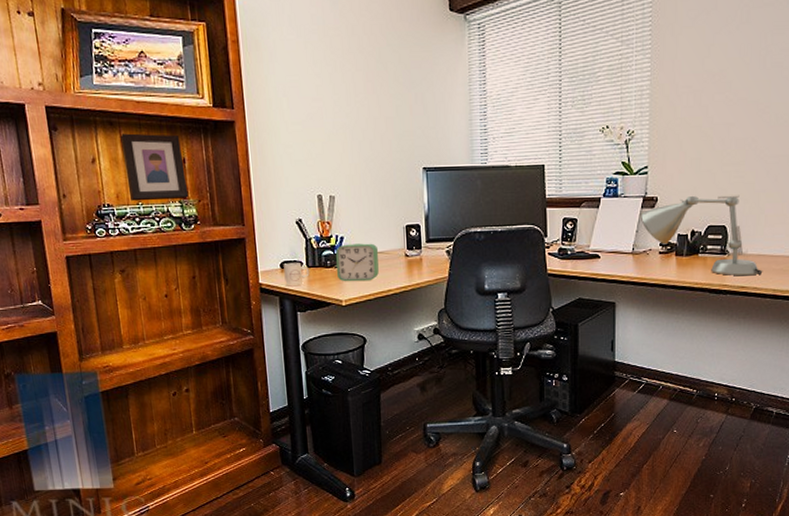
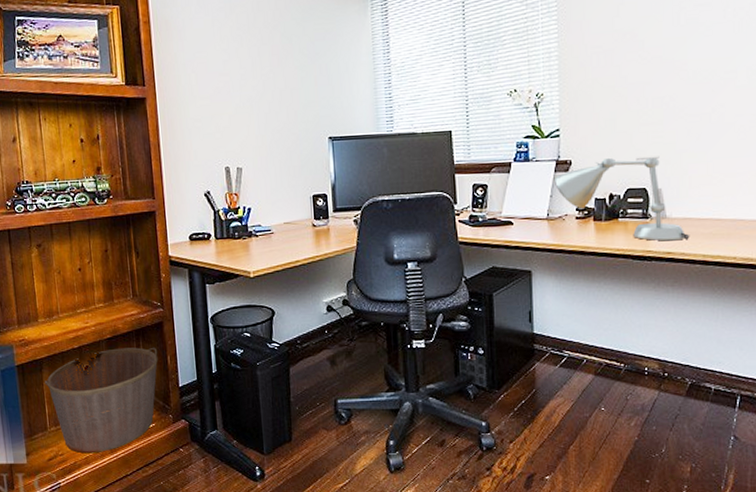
picture frame: present [120,133,189,202] -> none [39,112,102,178]
basket: none [130,373,249,478] -> present [44,347,159,454]
mug: present [283,263,310,287] -> none [192,235,218,259]
alarm clock: present [336,243,379,282] -> none [243,214,286,254]

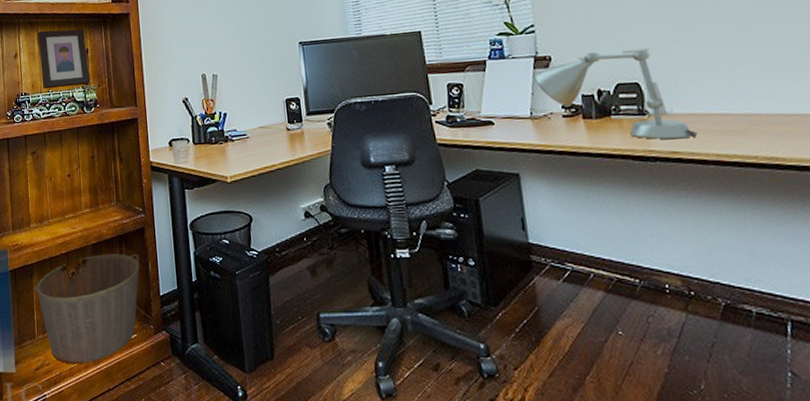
picture frame: none [39,112,102,178] -> present [37,28,91,89]
mug: none [192,235,218,259] -> present [172,140,196,164]

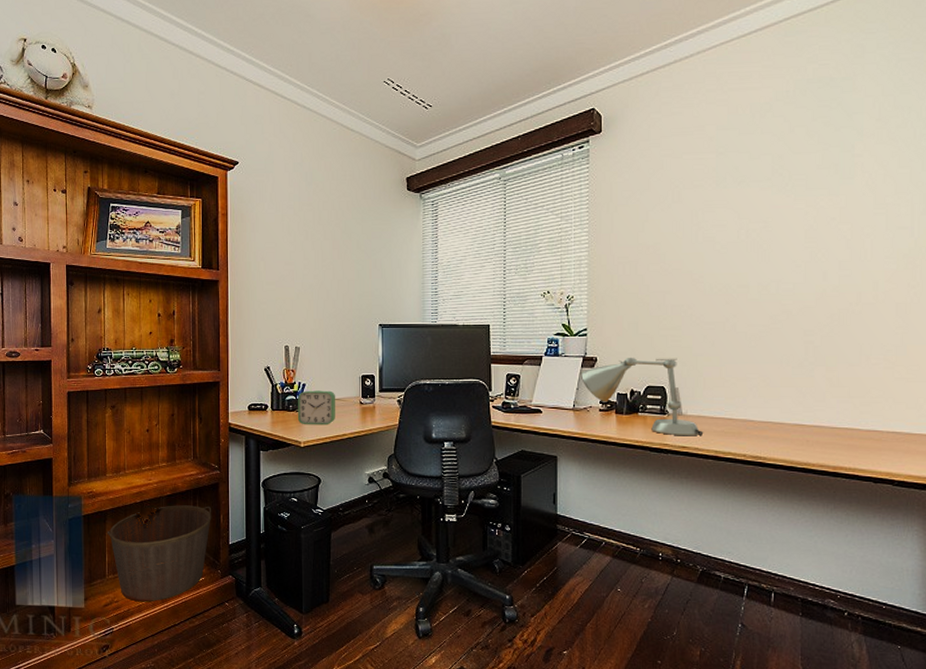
picture frame: present [37,28,91,89] -> none [123,289,175,346]
mug: present [172,140,196,164] -> none [251,406,273,427]
alarm clock: none [220,118,262,158] -> present [297,390,336,425]

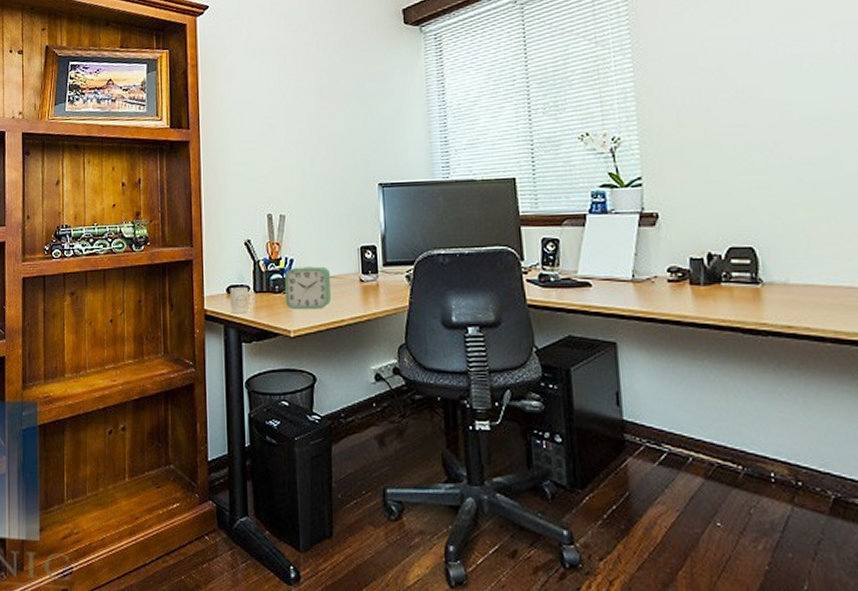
basket: present [107,505,212,602] -> none [65,411,187,535]
mug: none [251,406,273,427] -> present [230,287,257,314]
desk lamp: present [581,357,704,436] -> none [639,209,815,312]

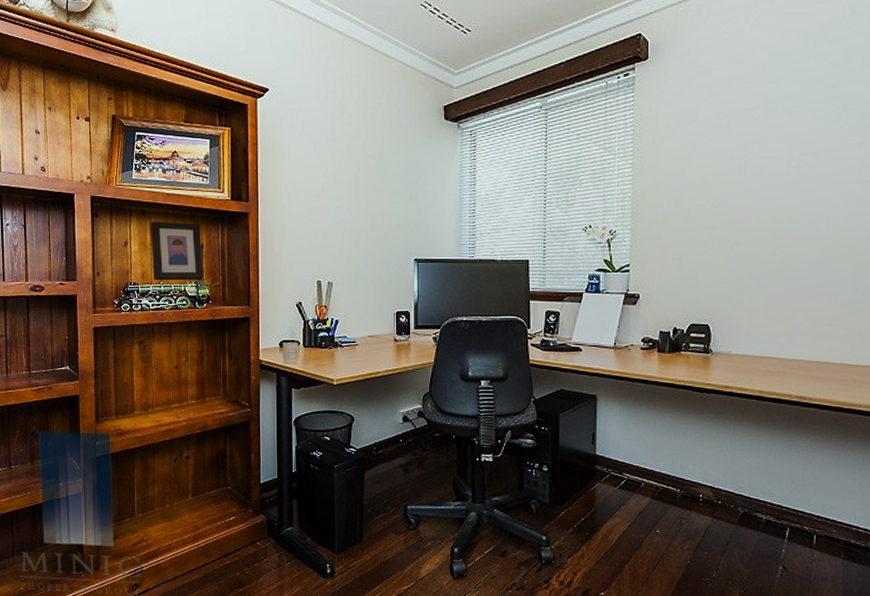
picture frame: none [83,155,141,222] -> present [150,221,204,281]
alarm clock: present [285,266,331,310] -> none [330,327,370,363]

